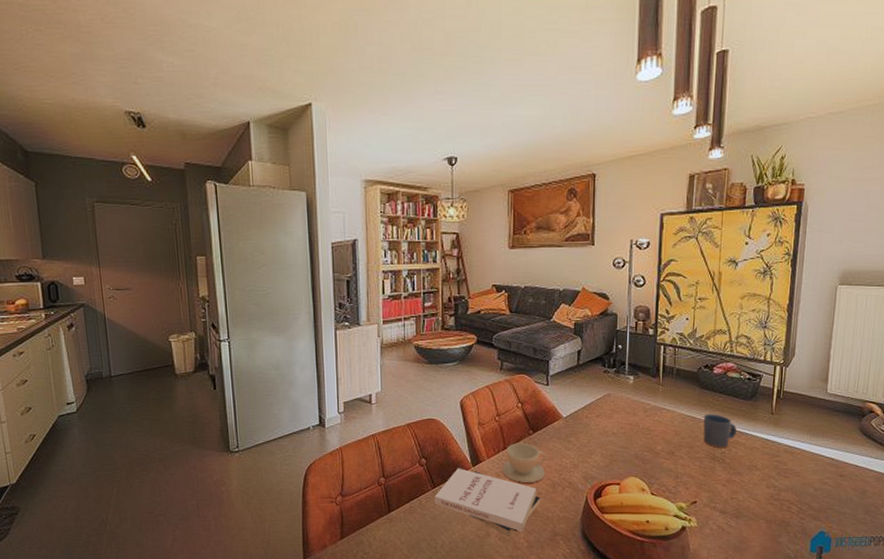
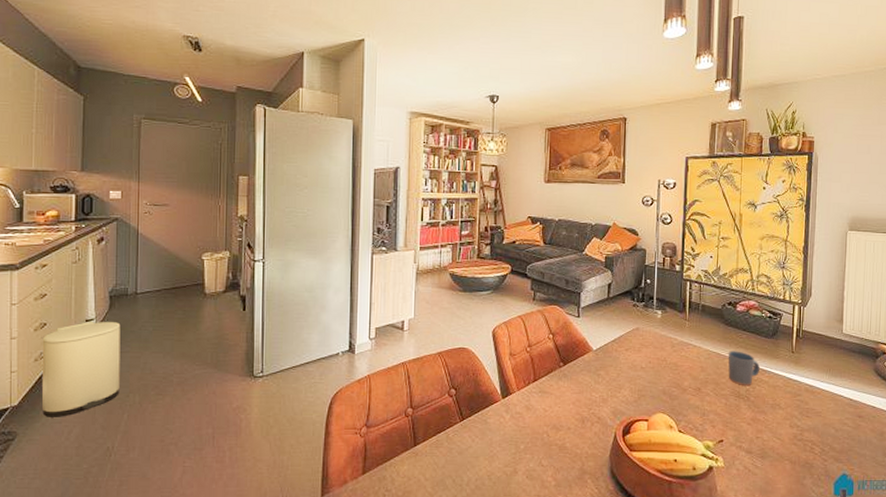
pedal bin: none [29,404,107,493] -> present [41,320,121,417]
books: present [434,468,540,536] -> none [462,400,569,474]
teacup: present [502,443,546,483] -> none [531,375,576,418]

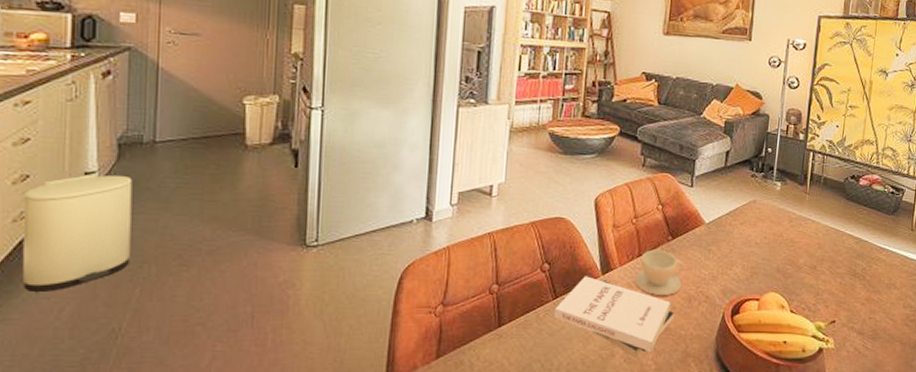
books: none [462,400,569,474] -> present [554,276,674,357]
teacup: none [531,375,576,418] -> present [634,249,684,296]
mug: present [728,351,760,385] -> none [845,227,878,264]

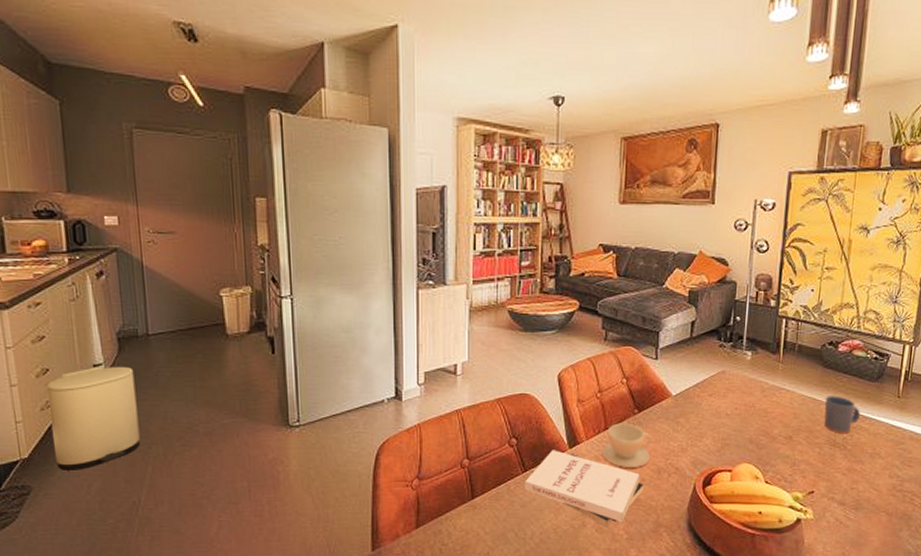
mug: none [845,227,878,264] -> present [824,396,860,433]

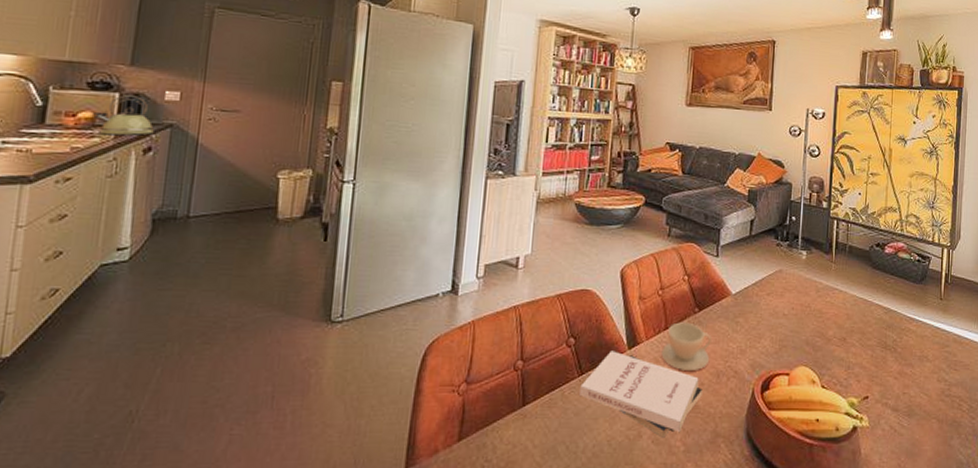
kettle: none [44,222,103,262] -> present [91,95,156,136]
pedal bin: present [46,365,140,470] -> none [44,249,164,372]
mug: present [824,396,860,433] -> none [875,297,908,335]

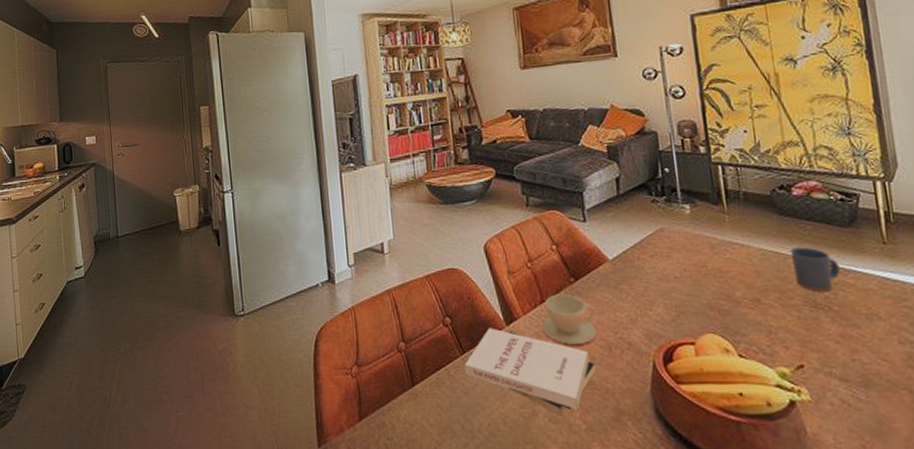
kettle: present [91,95,156,136] -> none [42,144,85,179]
mug: none [875,297,908,335] -> present [790,247,840,292]

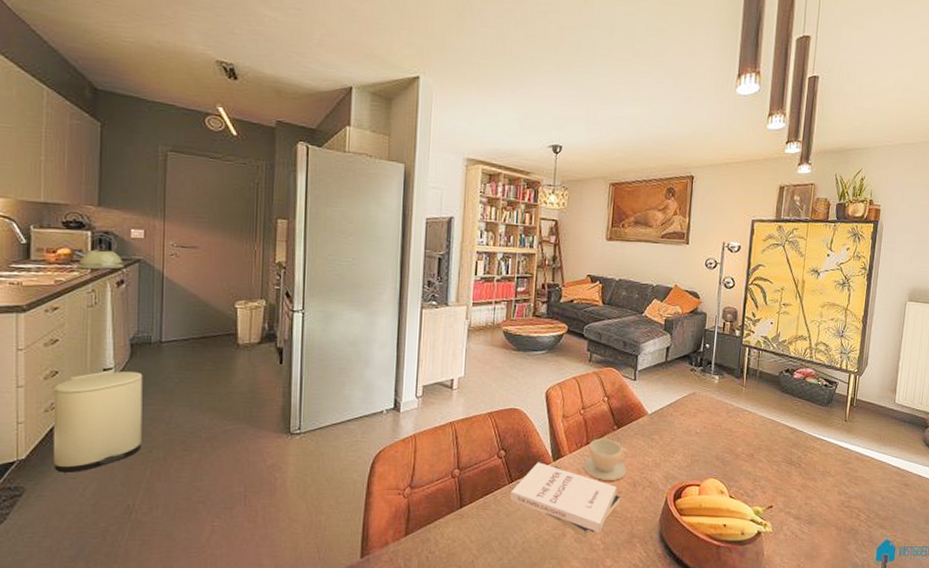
pedal bin: none [39,268,111,368] -> present [53,370,143,472]
kettle: none [42,144,85,179] -> present [69,233,126,270]
mug: present [790,247,840,292] -> none [781,418,813,452]

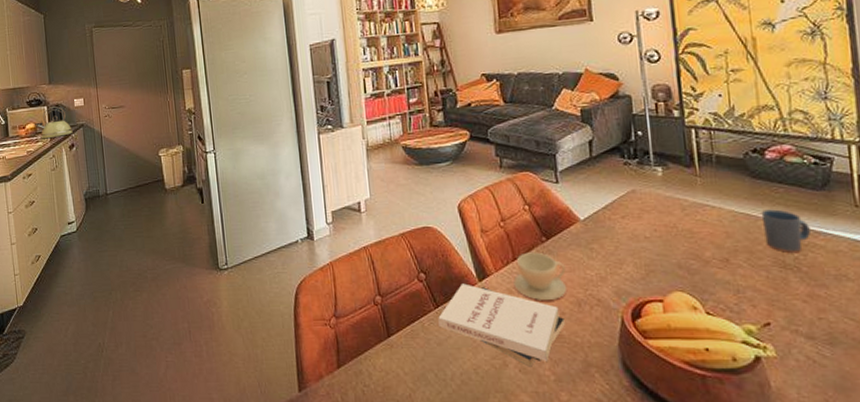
pedal bin: present [53,370,143,472] -> none [35,223,103,316]
mug: none [781,418,813,452] -> present [761,209,810,253]

